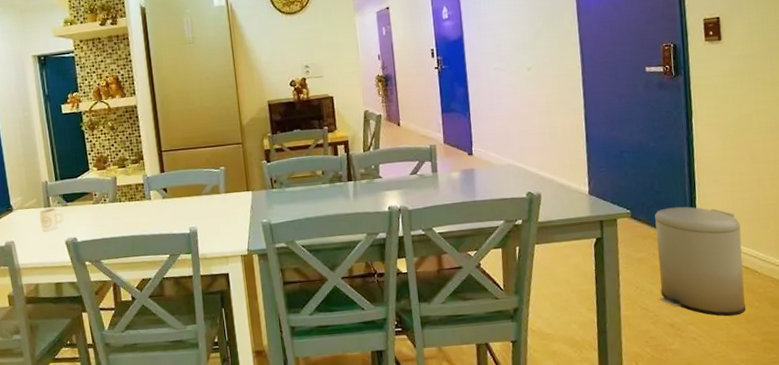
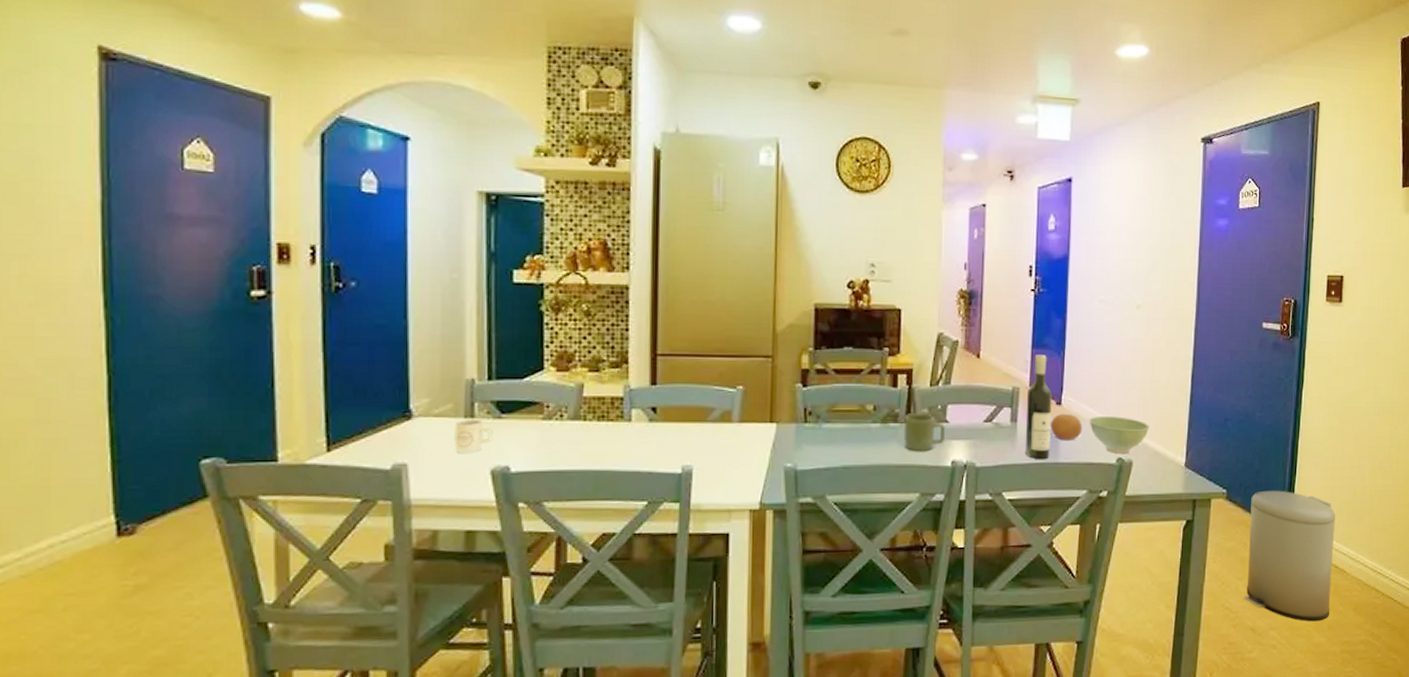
mug: none [346,172,382,203] -> present [902,412,946,454]
bottle: none [443,117,469,200] -> present [1024,355,1052,460]
fruit: none [466,161,494,183] -> present [1051,413,1083,441]
bowl: none [498,159,552,190] -> present [1089,416,1149,455]

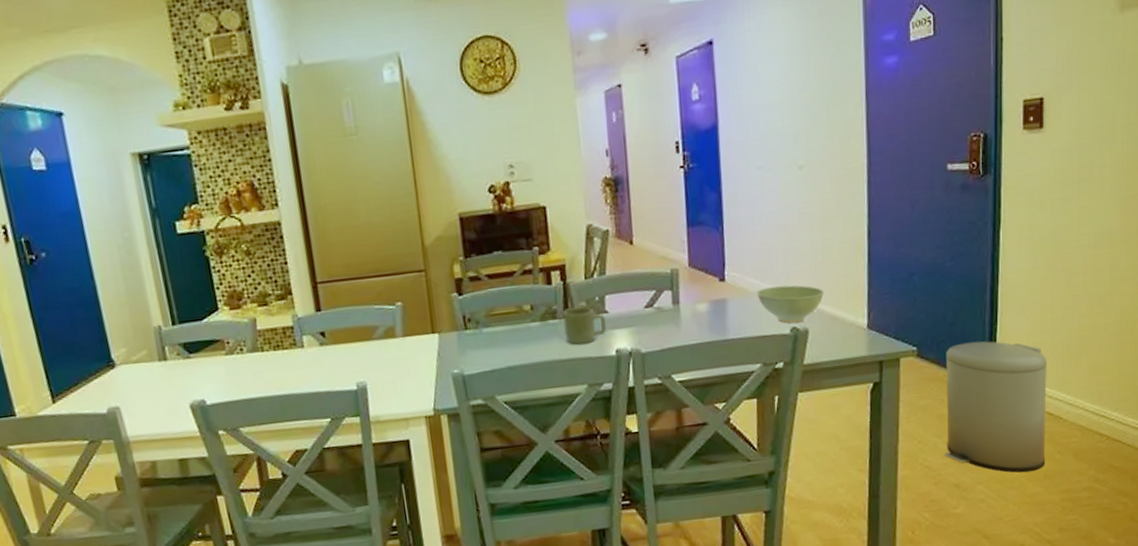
mug: present [454,419,493,454] -> none [152,361,187,394]
bottle: present [1024,355,1052,460] -> none [687,232,718,339]
fruit: present [1051,413,1083,441] -> none [716,289,750,317]

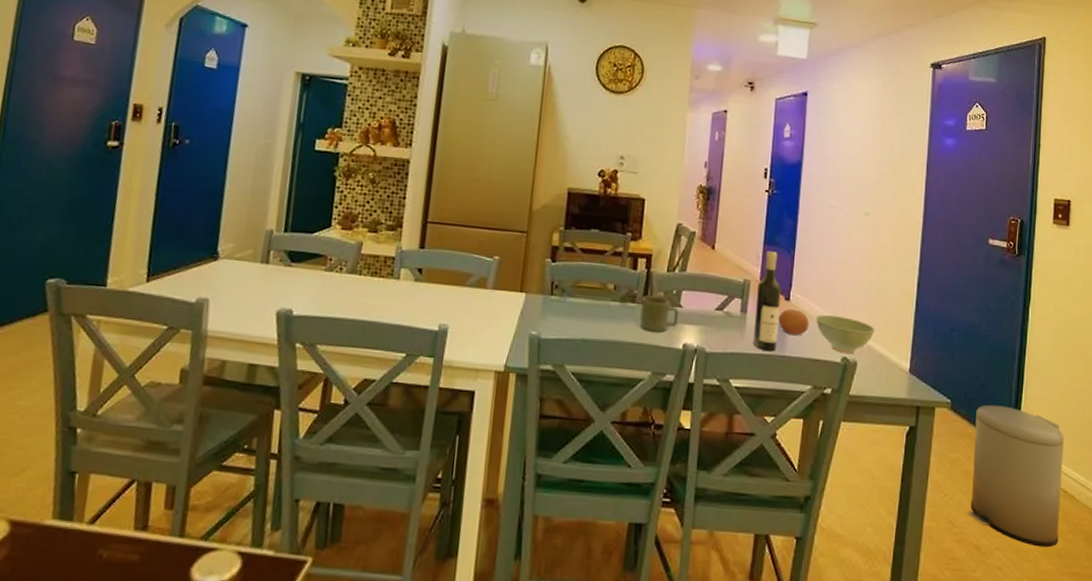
bottle: none [687,232,718,339] -> present [752,251,781,352]
fruit: none [716,289,750,317] -> present [779,308,809,336]

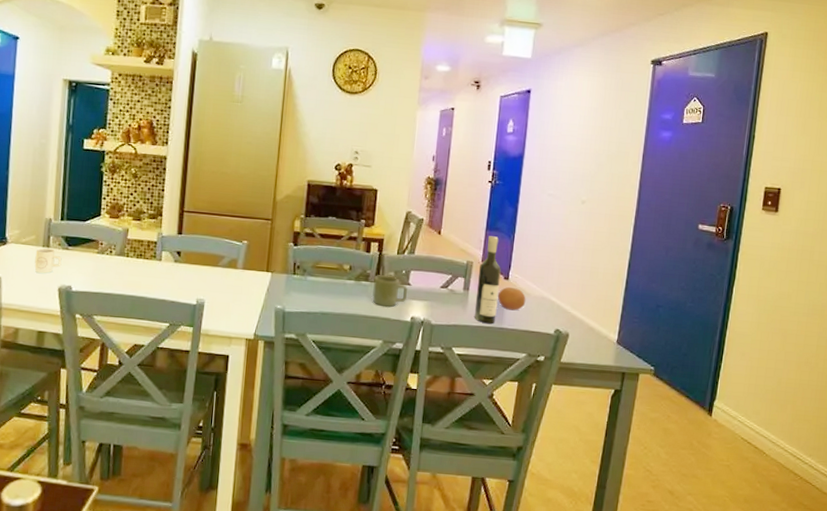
mug: none [249,264,283,296] -> present [34,248,62,274]
bowl: present [816,315,875,355] -> none [532,292,586,327]
pedal bin: present [967,404,1064,547] -> none [664,372,759,494]

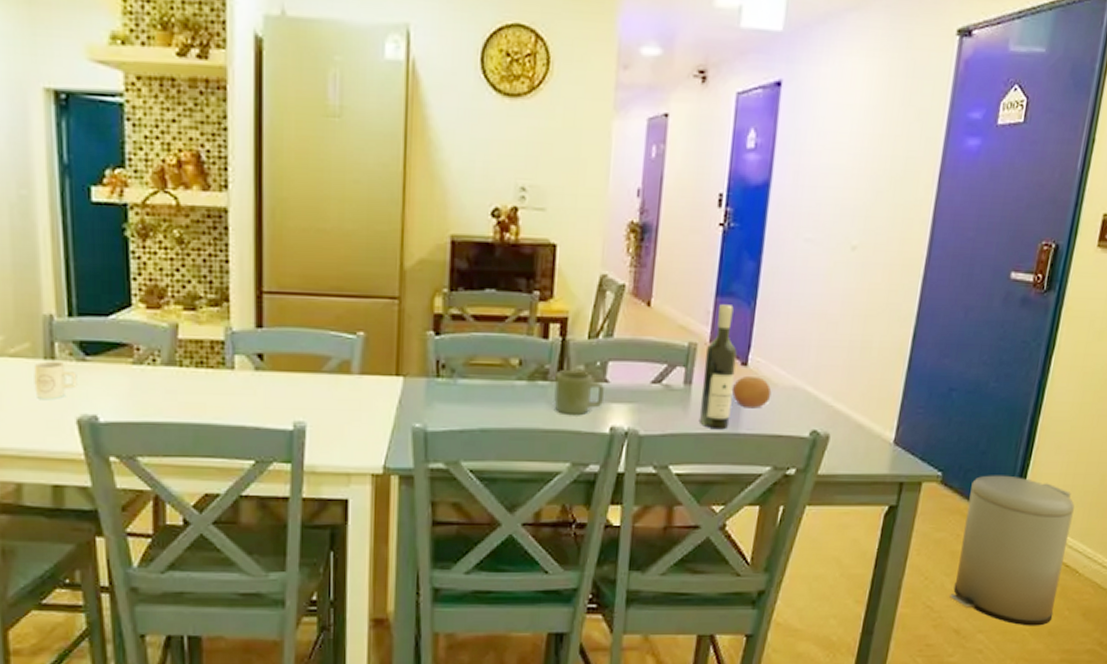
pedal bin: none [664,372,759,494] -> present [949,475,1075,626]

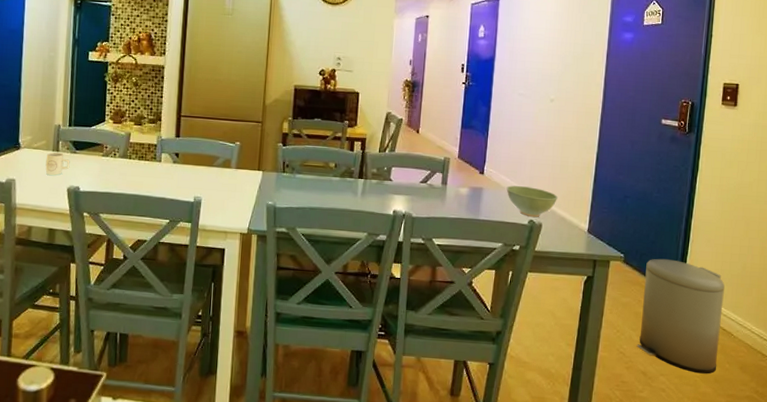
mug: present [552,369,604,418] -> none [356,171,389,203]
bottle: present [698,304,737,430] -> none [452,133,477,216]
fruit: present [732,375,772,409] -> none [474,180,501,203]
bowl: none [780,381,854,427] -> present [506,185,558,218]

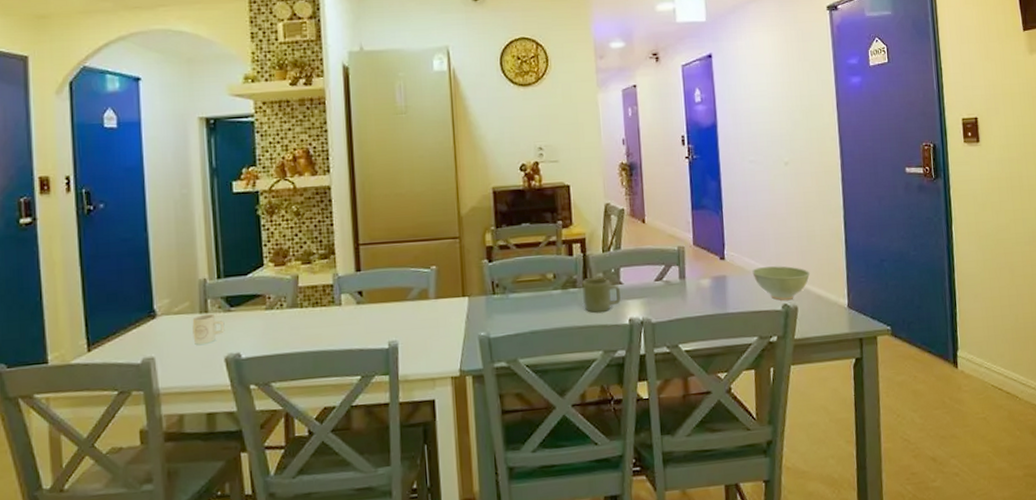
mug: none [356,171,389,203] -> present [582,276,622,314]
pedal bin: present [636,258,725,374] -> none [915,323,1008,448]

